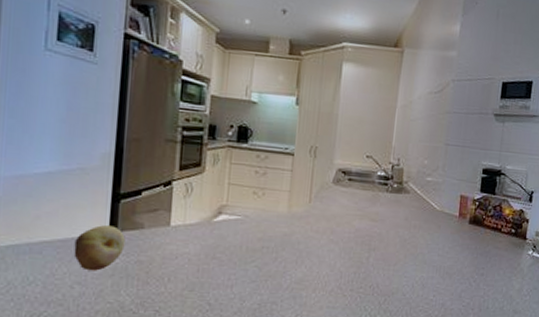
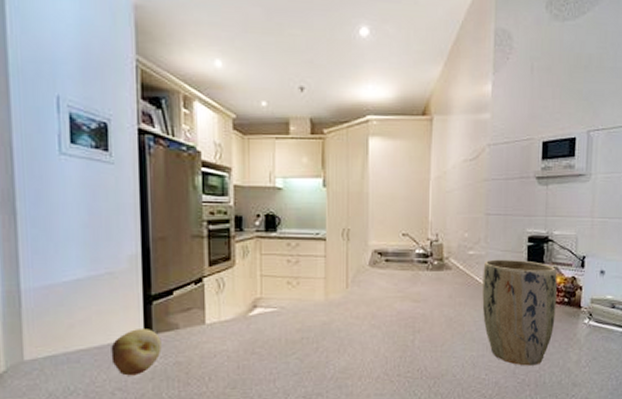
plant pot: none [435,187,507,291] -> present [482,259,557,366]

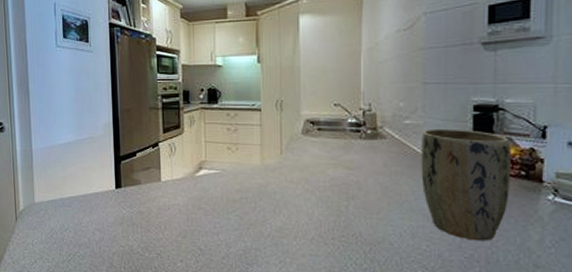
fruit: present [111,329,162,376] -> none [92,183,128,220]

